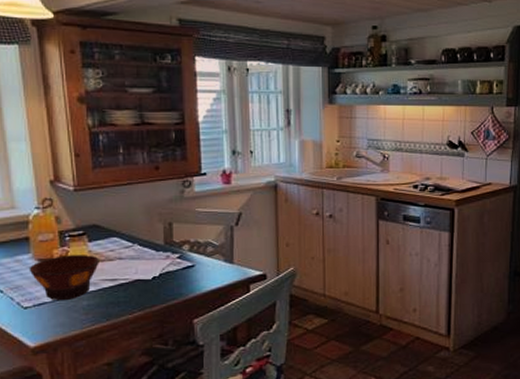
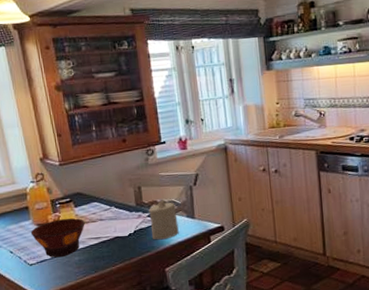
candle: none [179,240,213,286] -> present [149,200,179,240]

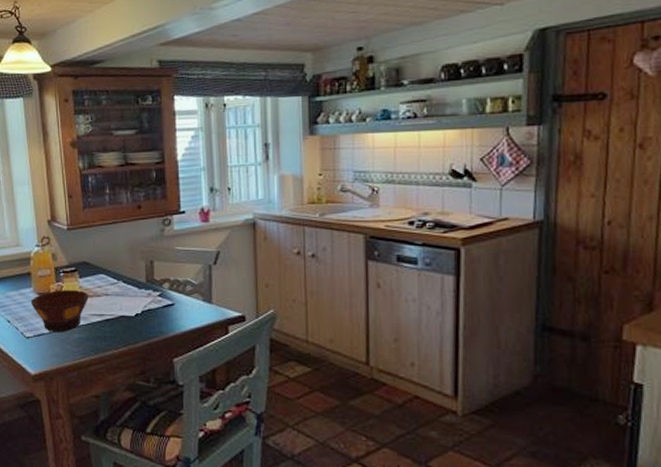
candle: present [149,200,179,240] -> none [160,278,192,325]

